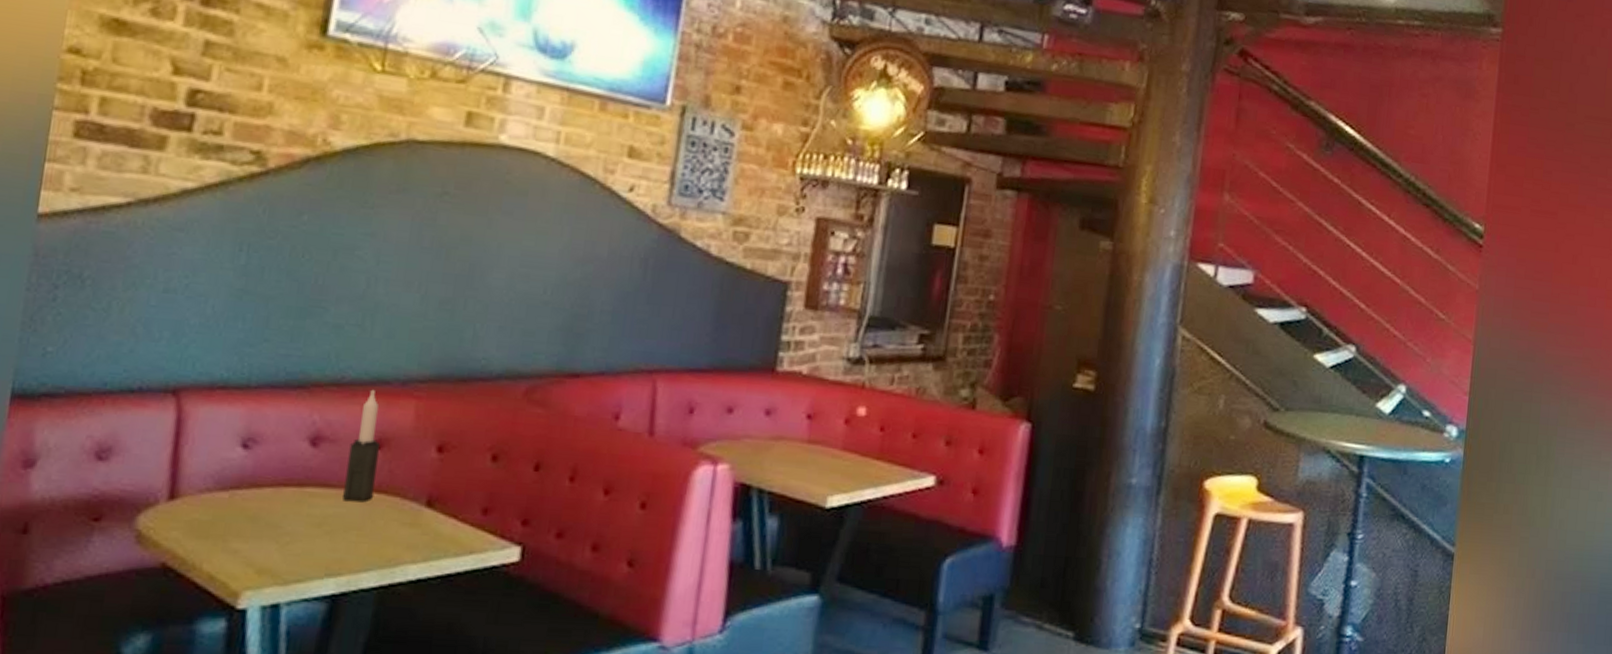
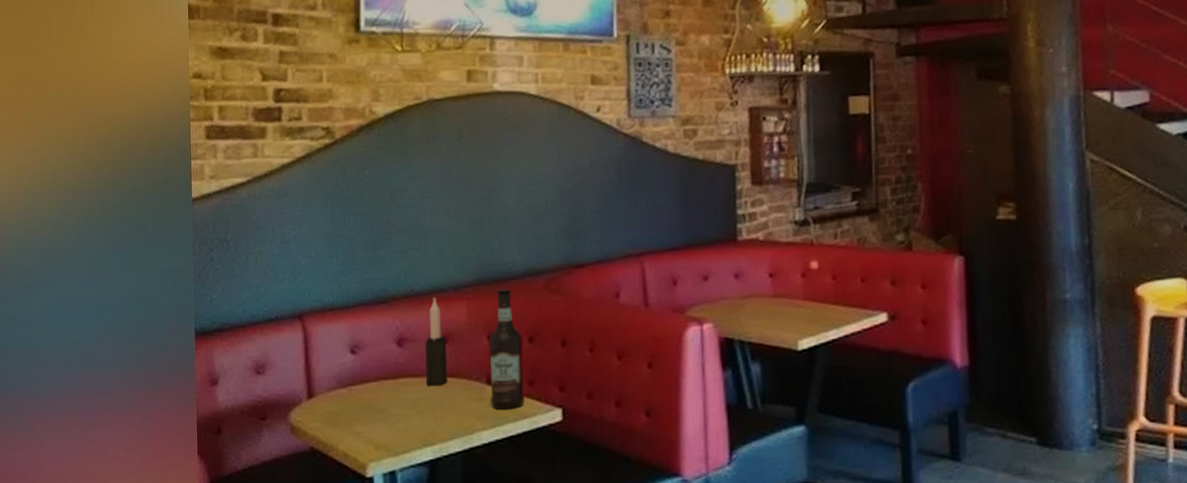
root beer: none [427,391,484,541] -> present [488,289,525,409]

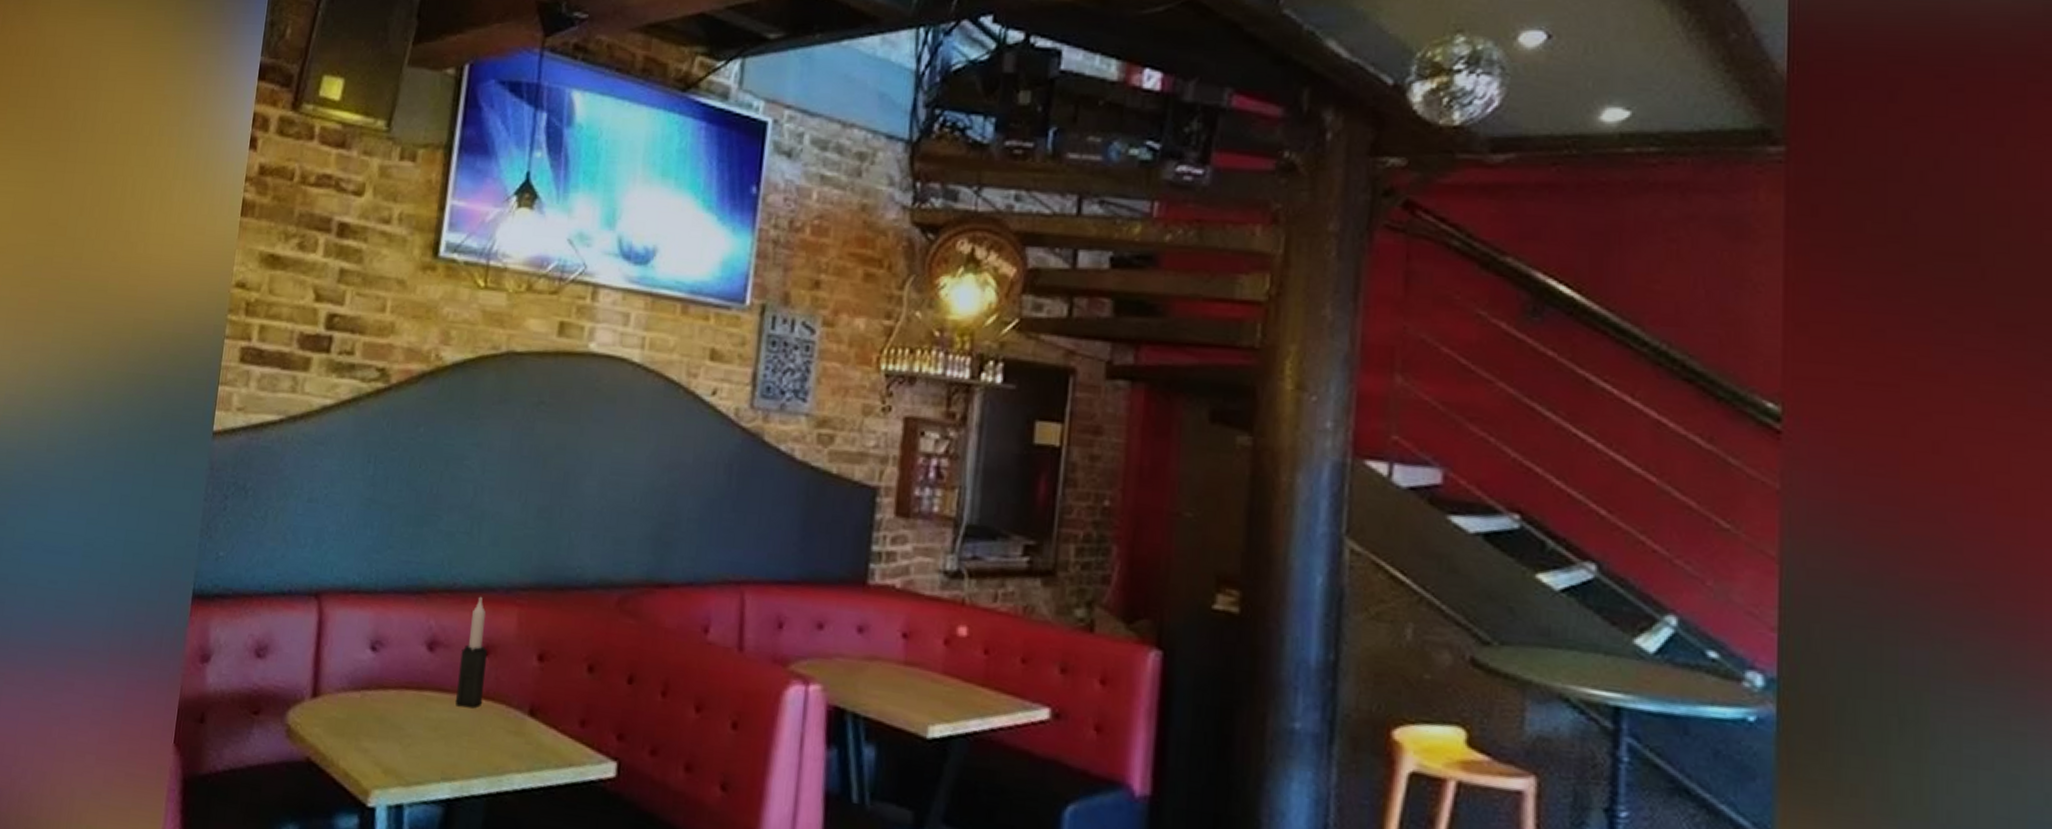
root beer: present [488,289,525,409] -> none [530,599,581,752]

